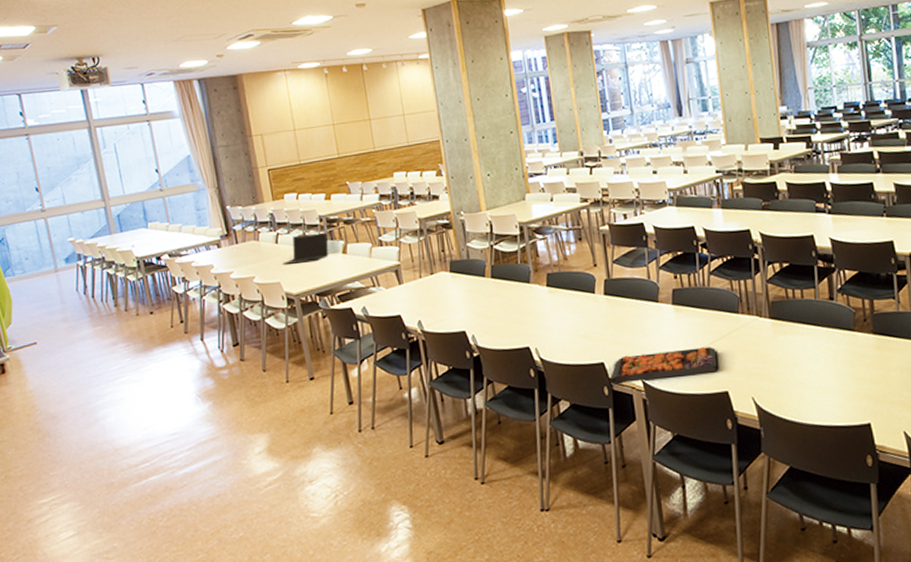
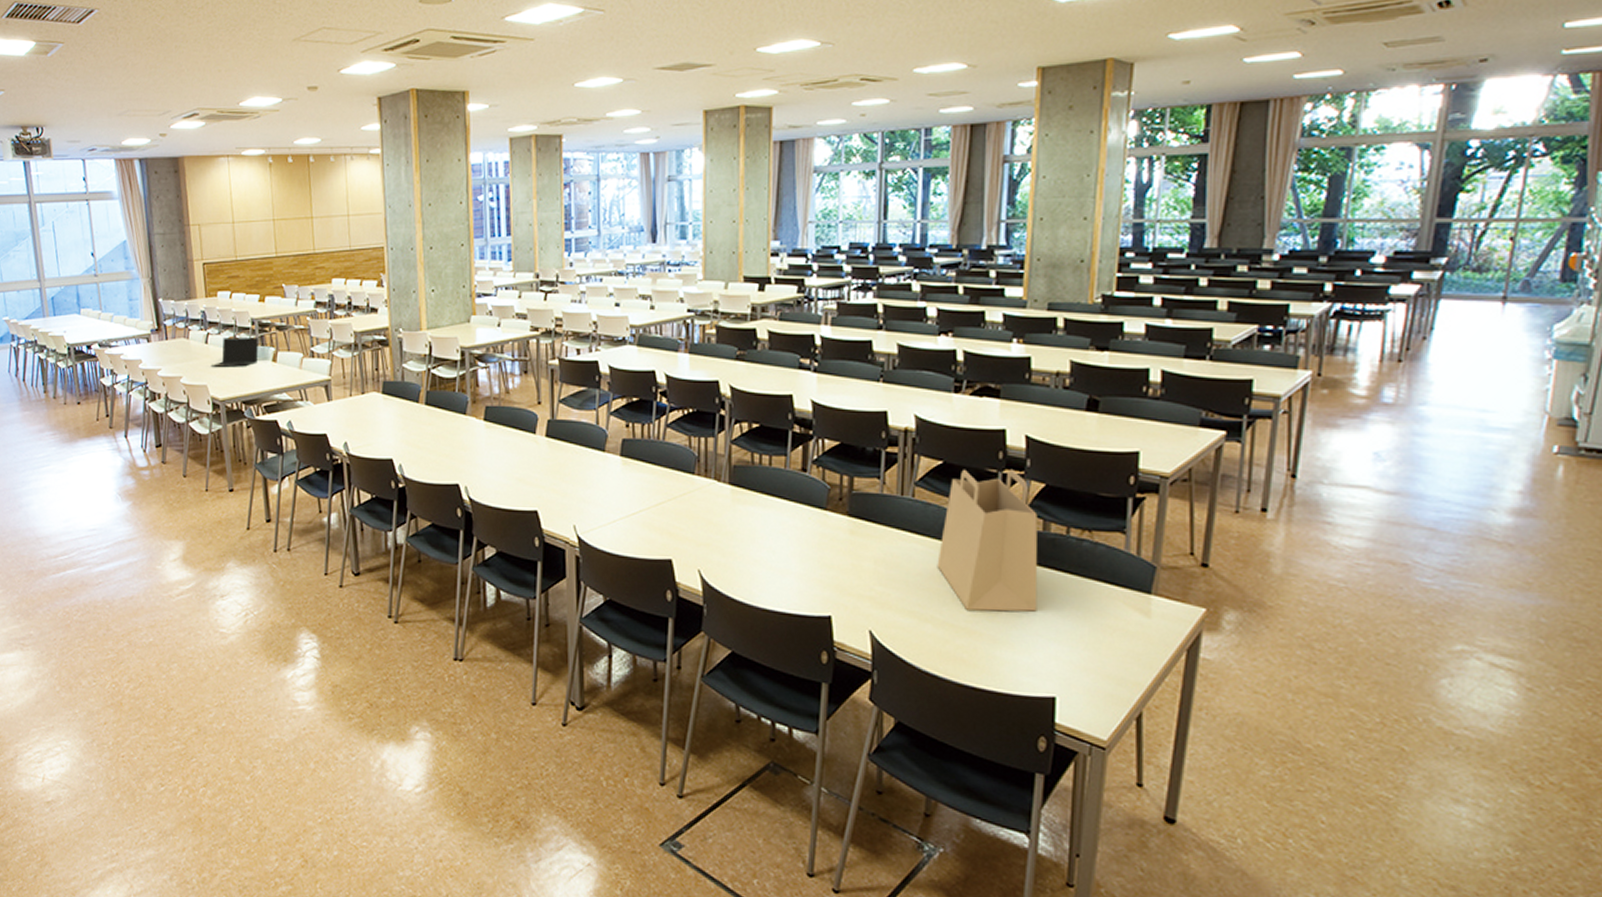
food tray: present [611,347,719,384] -> none [543,506,665,537]

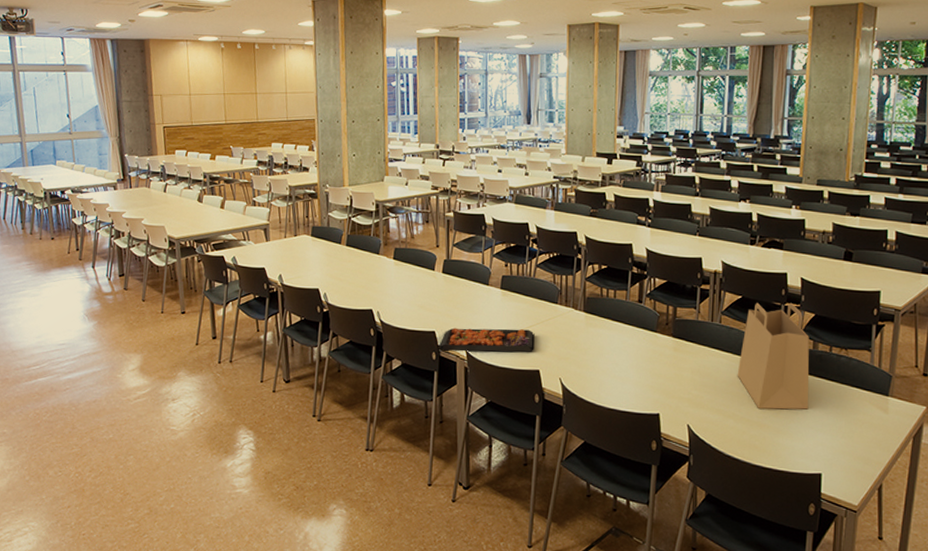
laptop: present [210,336,258,367] -> none [168,187,209,212]
food tray: none [543,506,665,537] -> present [439,327,535,353]

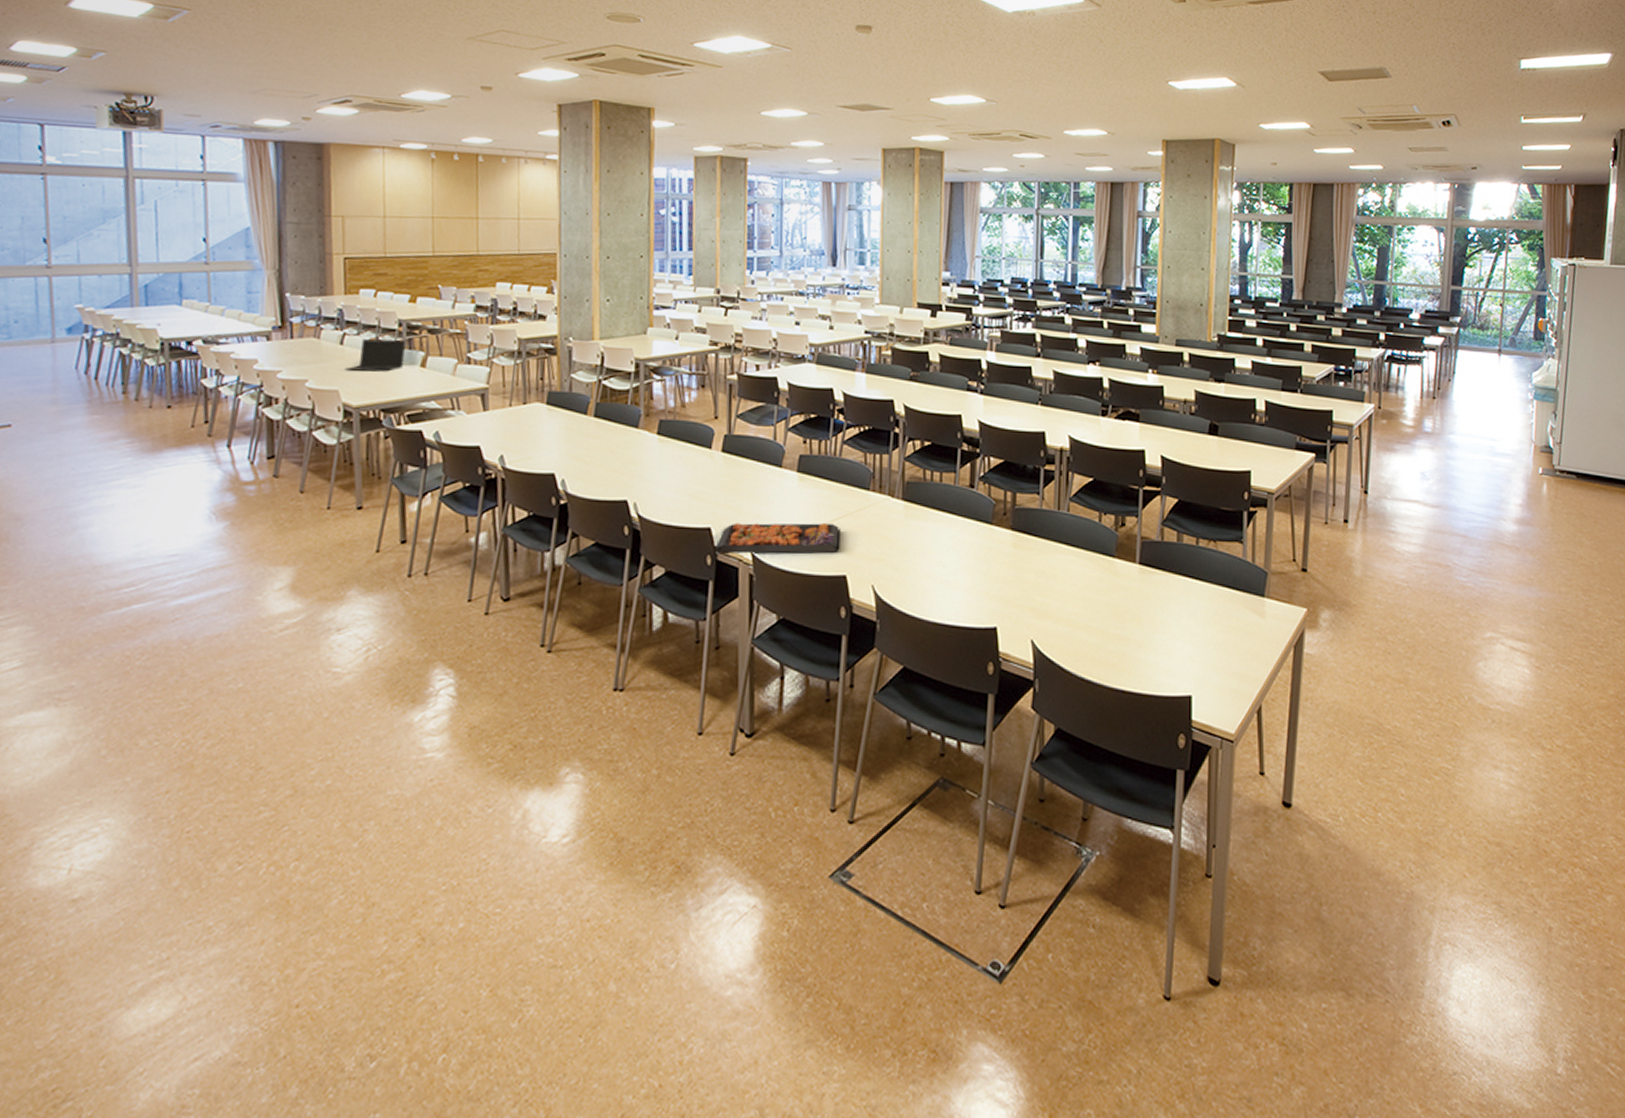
laptop: none [168,187,209,212] -> present [344,339,406,372]
shopping bag: present [737,302,810,410] -> none [1089,485,1174,618]

